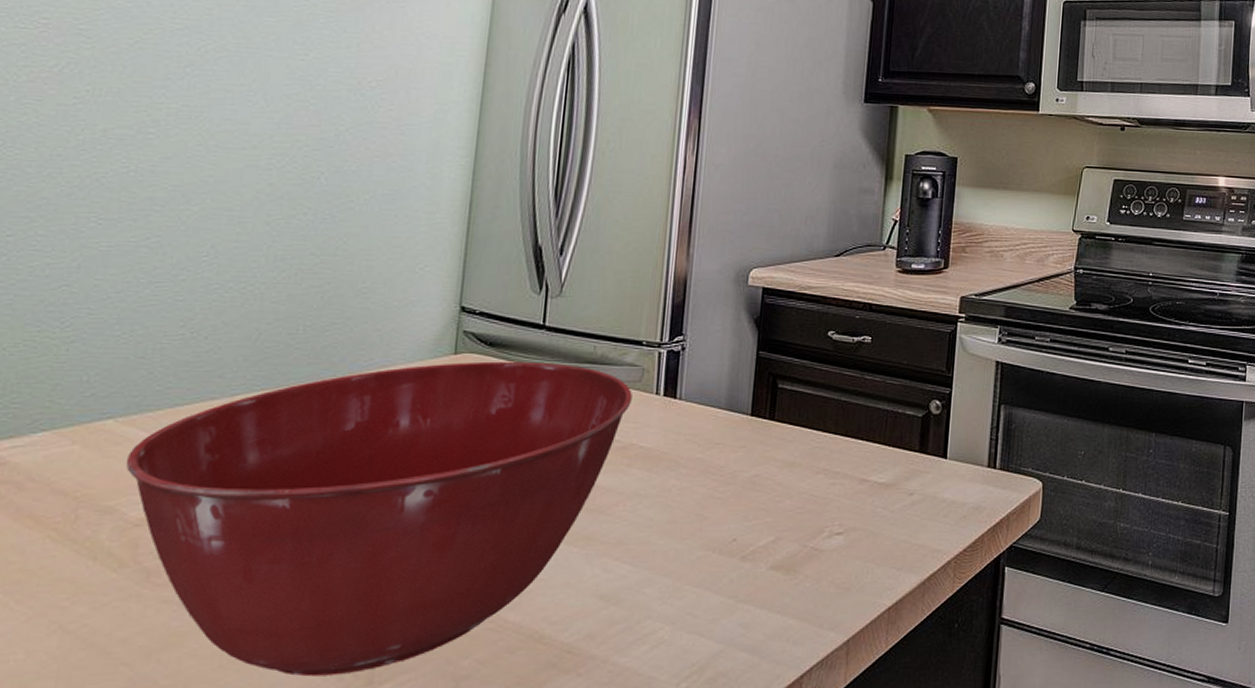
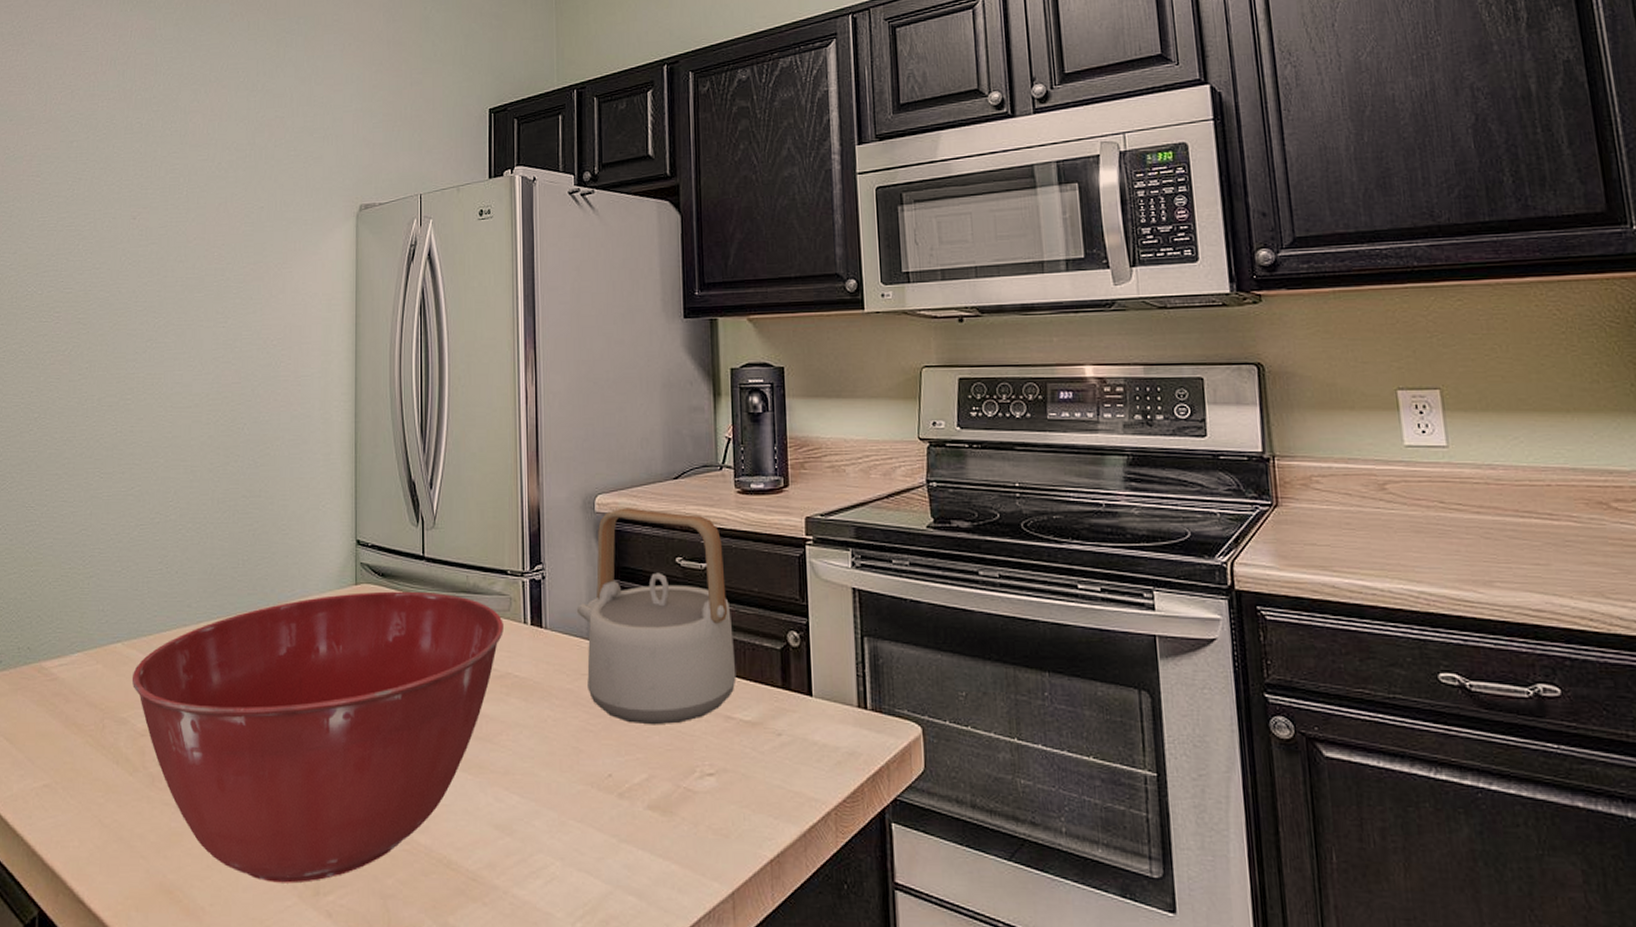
teapot: none [716,282,878,490] -> present [576,508,736,725]

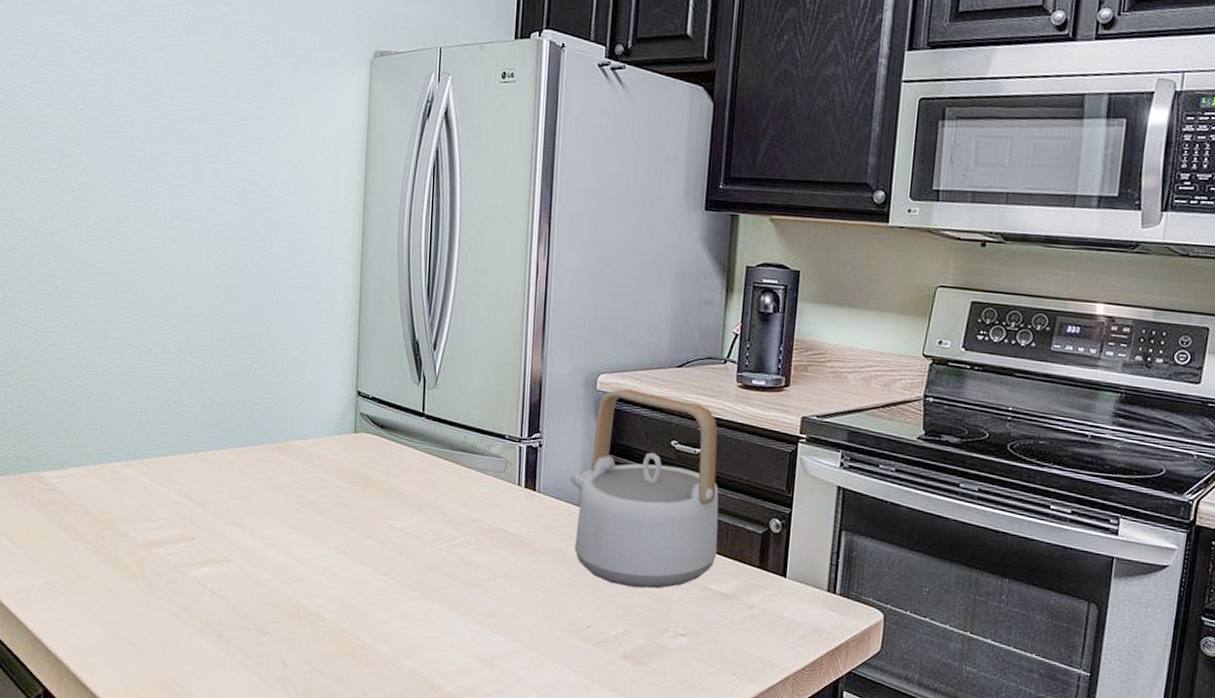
mixing bowl: present [131,591,504,884] -> none [130,440,498,690]

